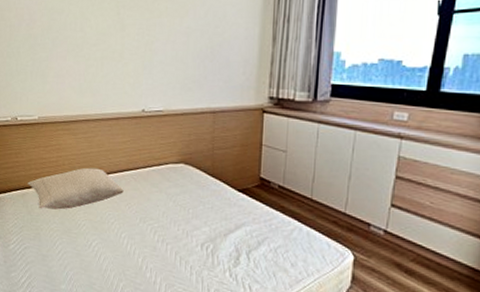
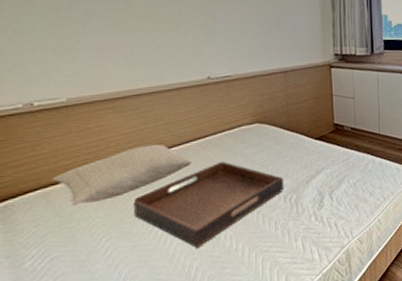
serving tray: none [78,195,203,271] -> present [133,161,285,248]

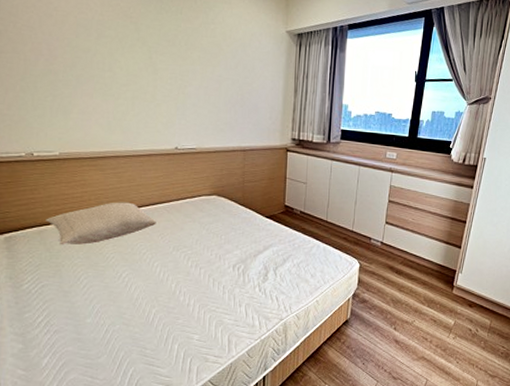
serving tray: present [133,161,285,248] -> none [106,225,235,297]

